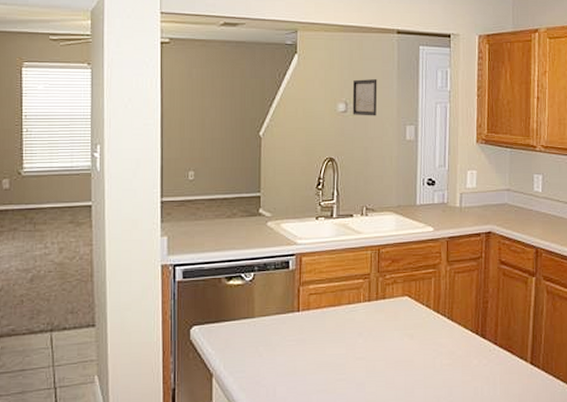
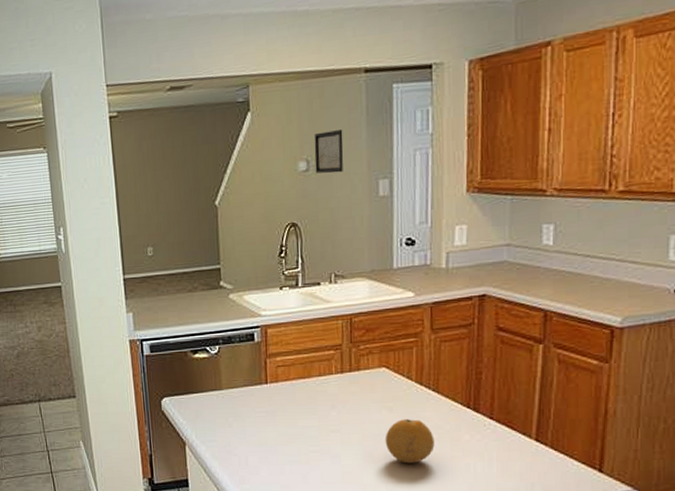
fruit: none [406,345,449,389] -> present [385,419,435,463]

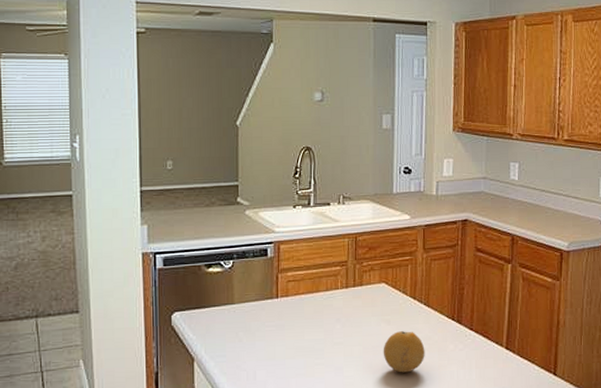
wall art: present [314,130,344,174] -> none [328,68,354,105]

